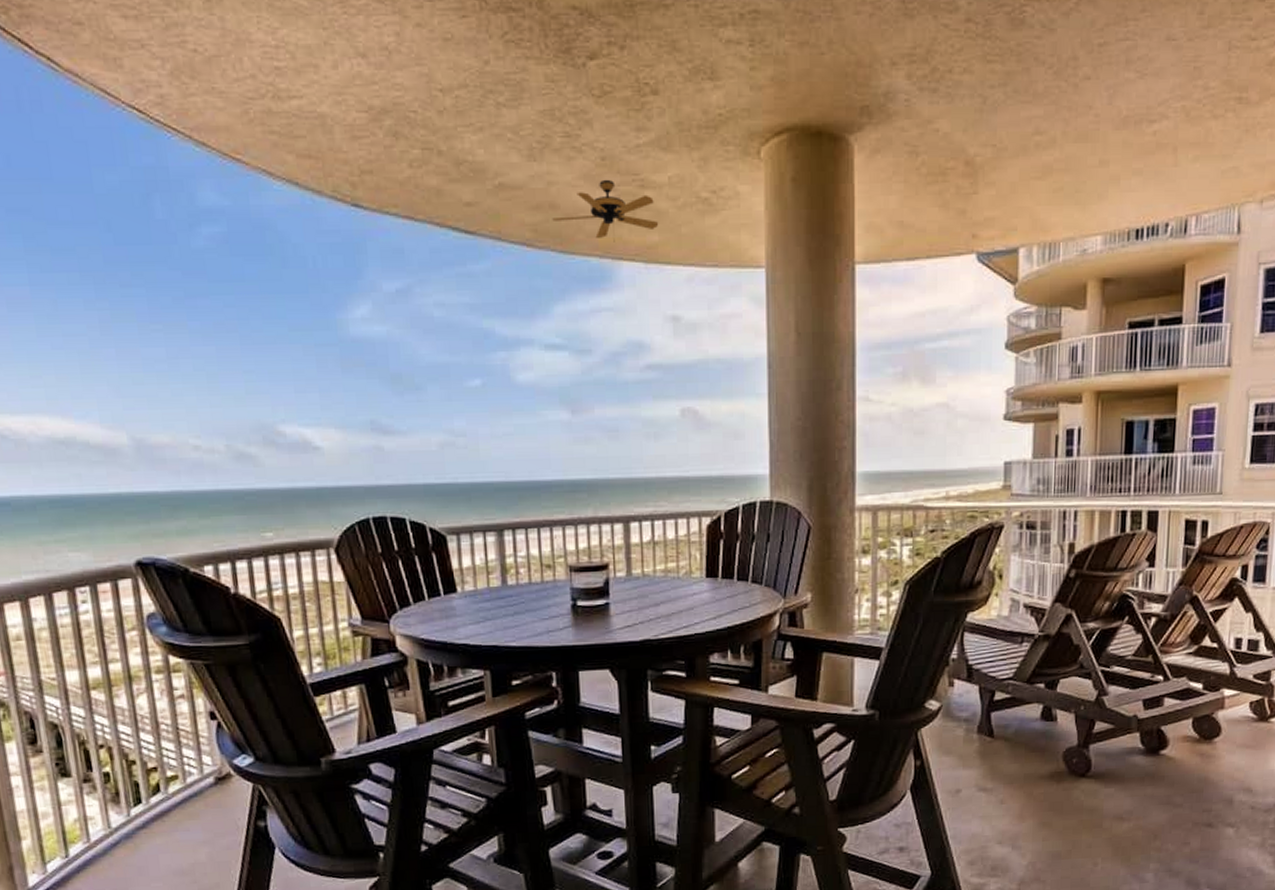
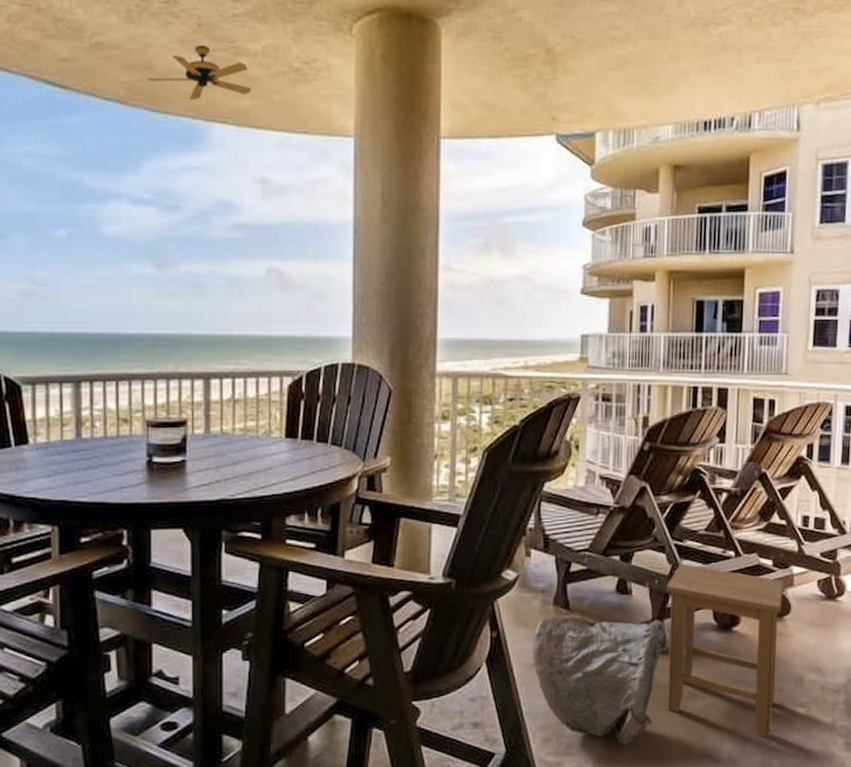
bag: none [956,742,1093,865] -> present [532,615,667,744]
stool: none [1092,689,1214,857] -> present [666,563,784,738]

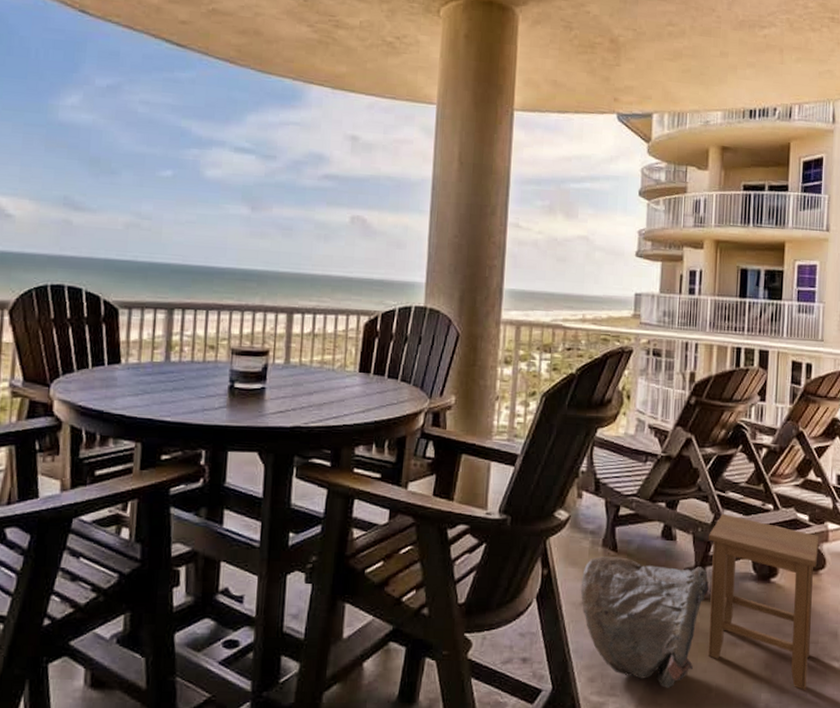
ceiling fan: present [147,44,252,105] -> none [255,16,348,69]

